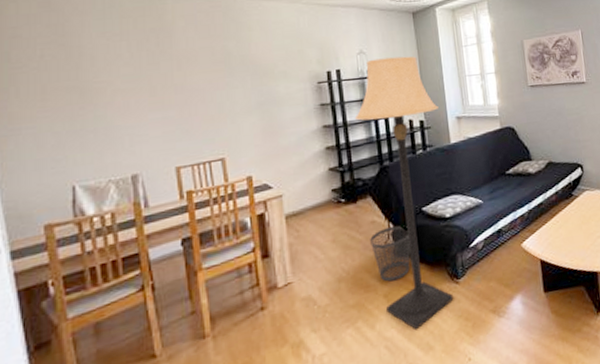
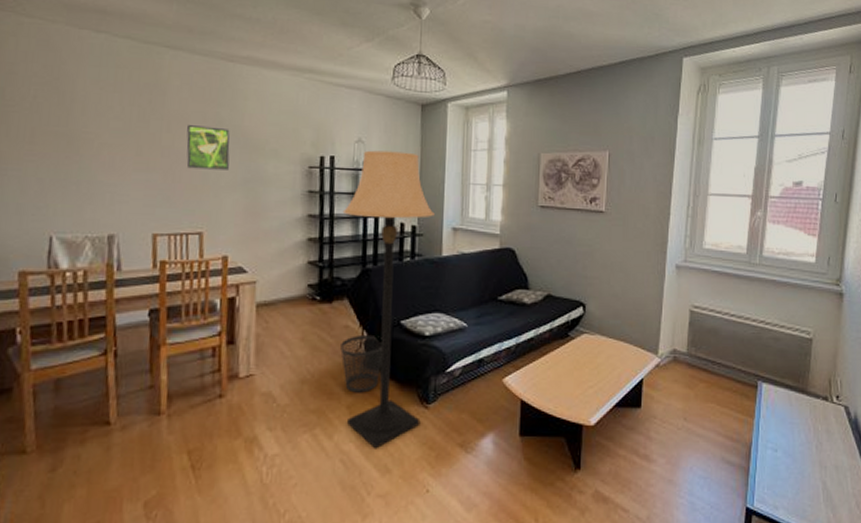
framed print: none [197,59,242,101] -> present [186,125,230,170]

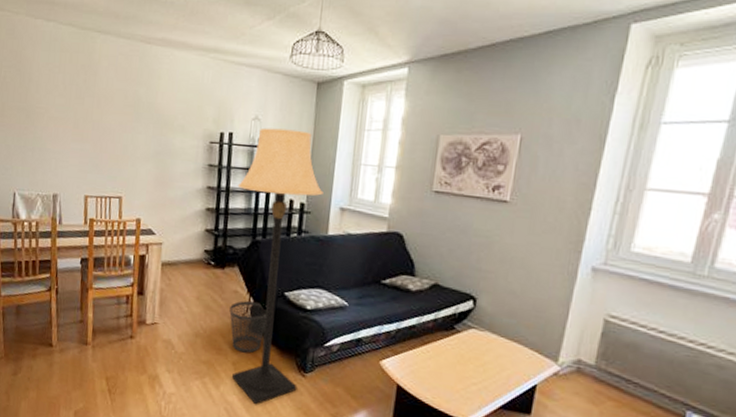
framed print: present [186,125,230,170] -> none [111,102,146,143]

